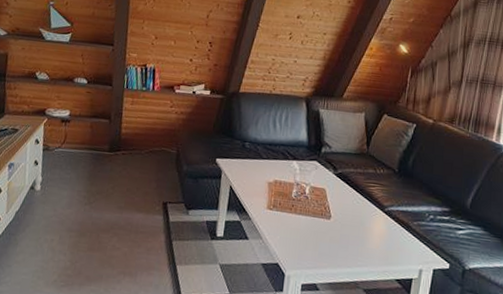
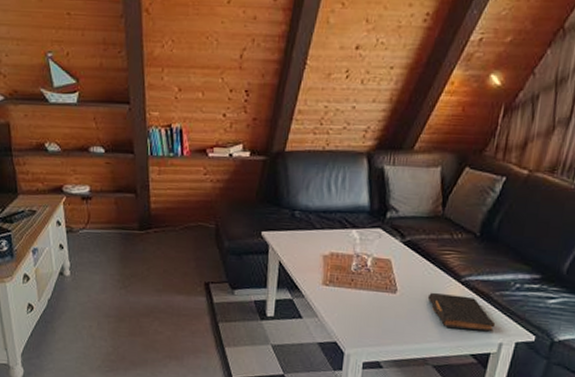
book: none [357,220,416,259] -> present [427,292,496,332]

